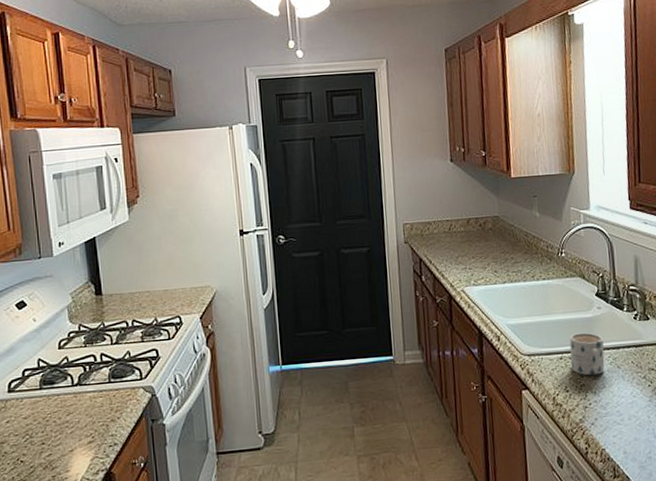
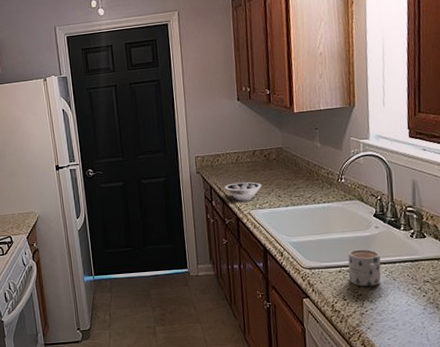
bowl: none [435,244,486,277] -> present [224,172,270,202]

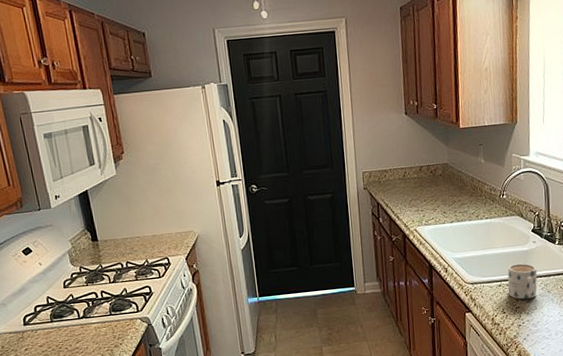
bowl: present [224,172,270,202] -> none [391,188,436,218]

